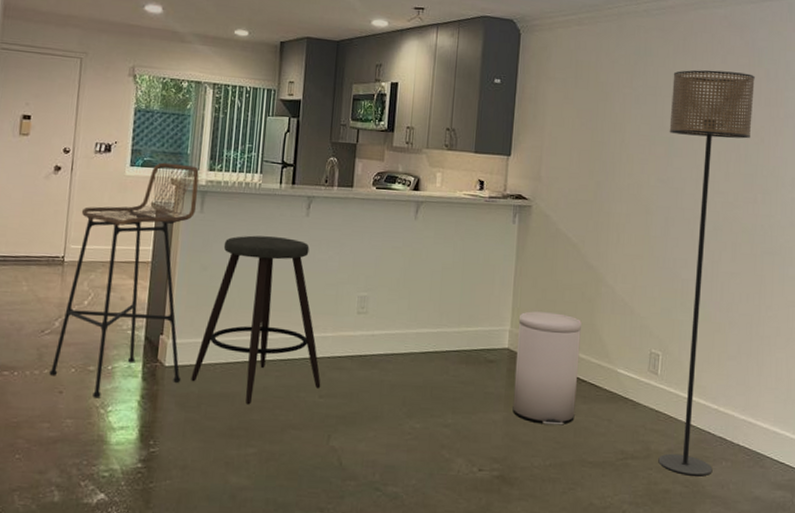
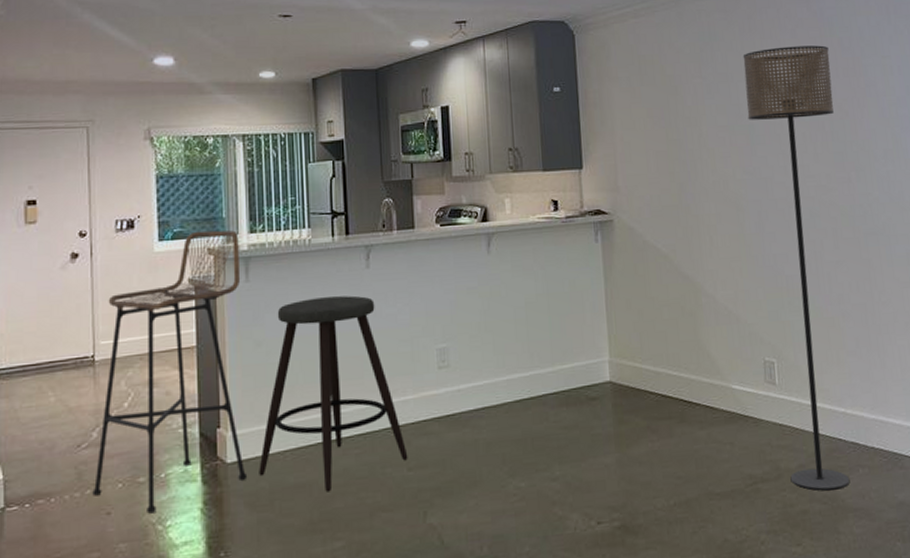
pedal bin: present [512,311,582,427] -> none [616,333,694,461]

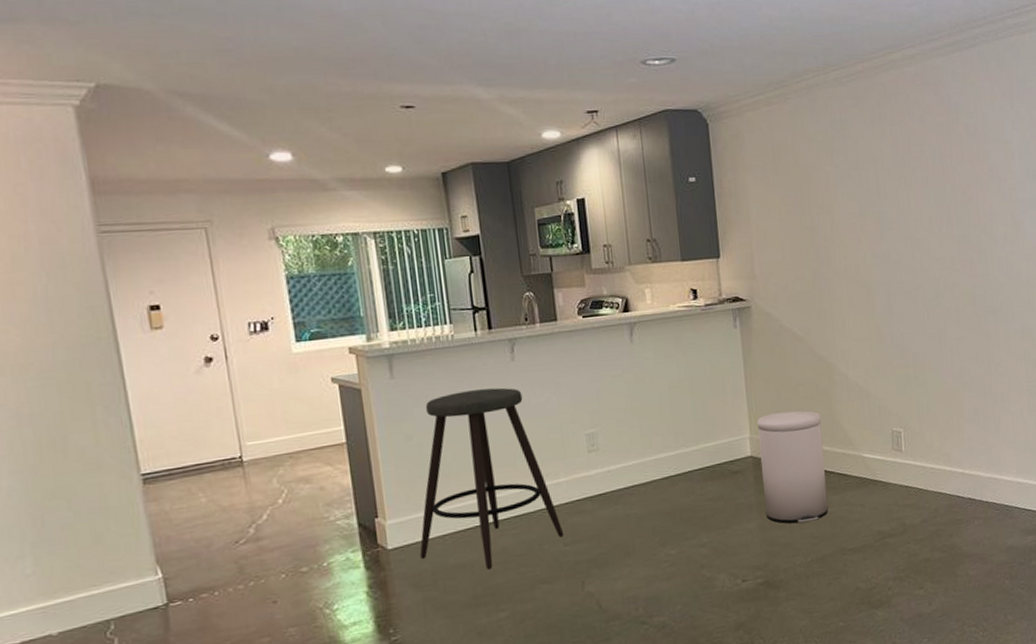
bar stool: present [92,230,248,514] -> none [249,329,410,600]
pedal bin: none [616,333,694,461] -> present [756,410,828,524]
floor lamp: present [743,45,850,491] -> none [873,131,967,542]

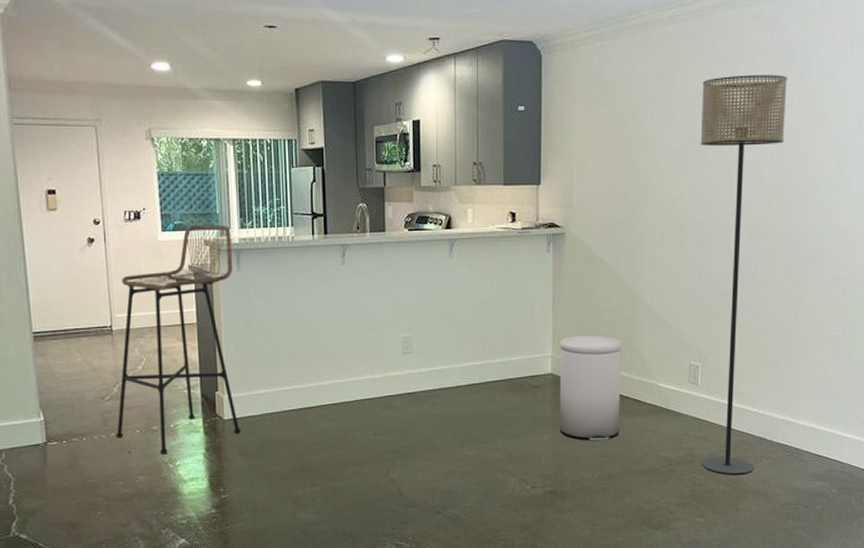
bar stool: none [249,329,410,600] -> present [116,224,241,455]
bar stool: present [420,387,564,570] -> none [250,288,375,448]
floor lamp: none [873,131,967,542] -> present [700,75,787,475]

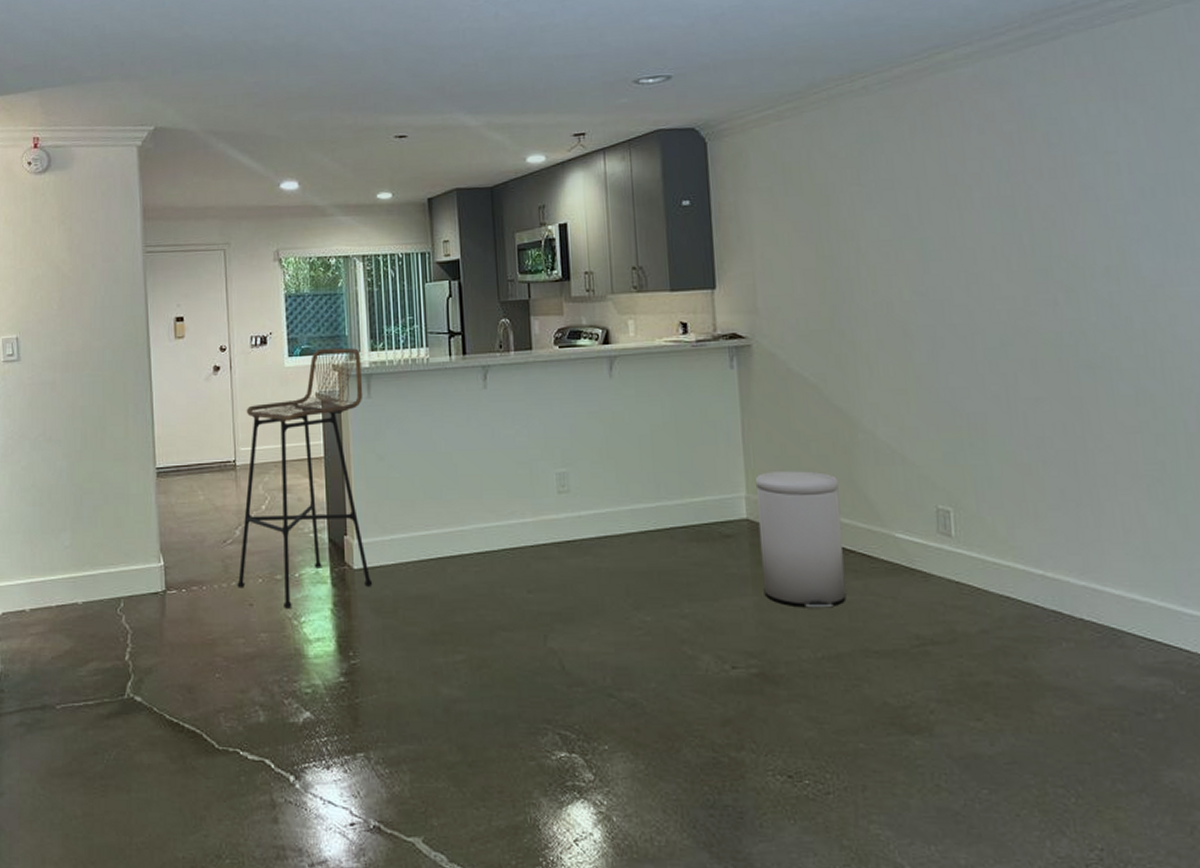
floor lamp: present [700,75,787,475] -> none [913,142,1049,663]

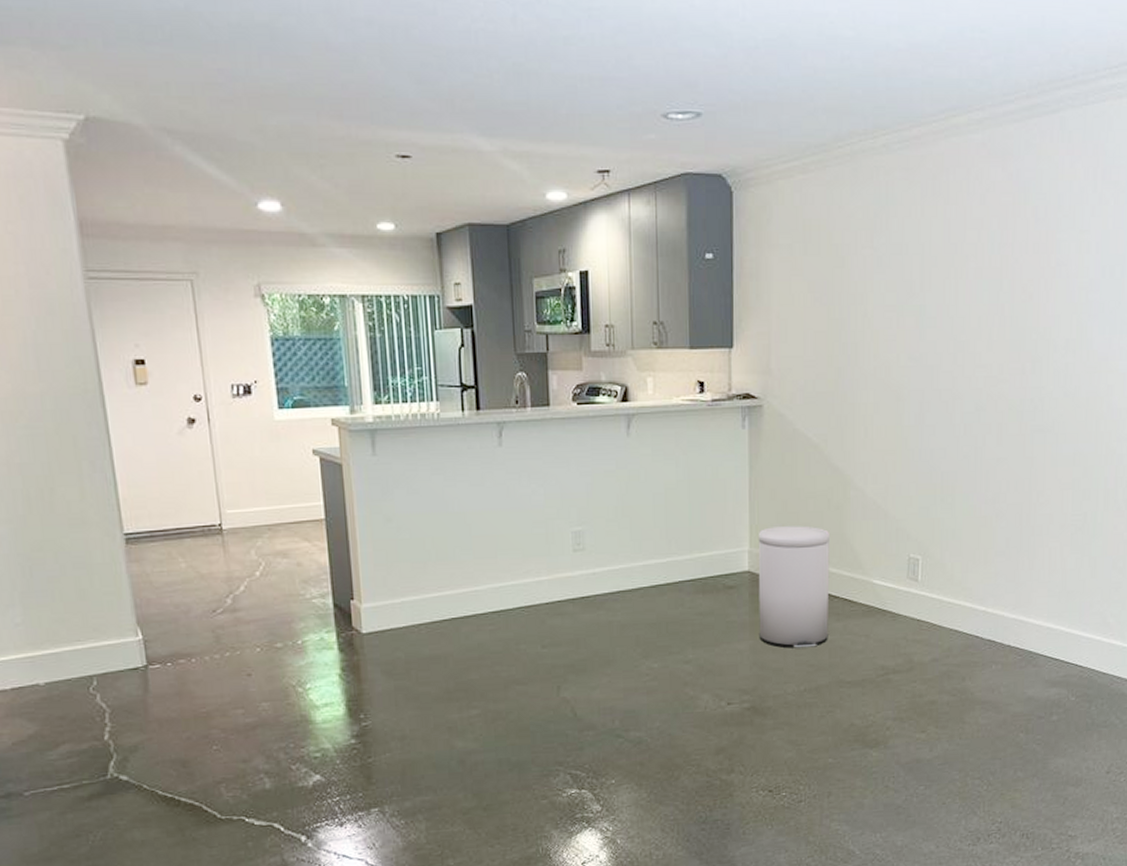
bar stool: present [237,347,373,609] -> none [230,399,384,677]

